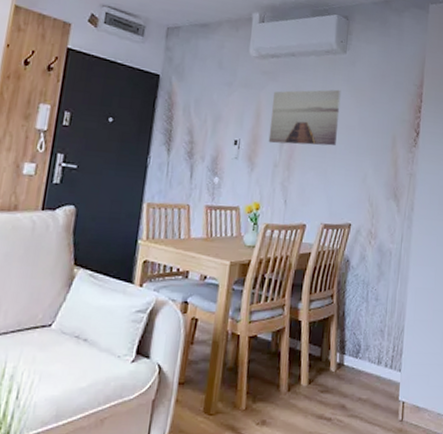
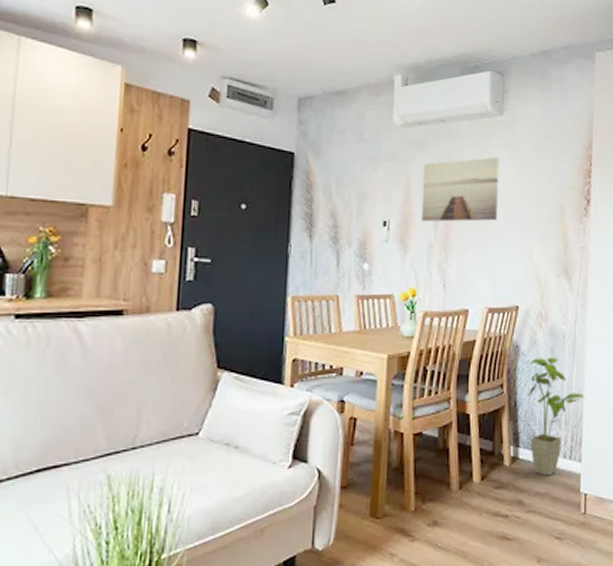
house plant: none [354,272,408,383] -> present [526,356,586,476]

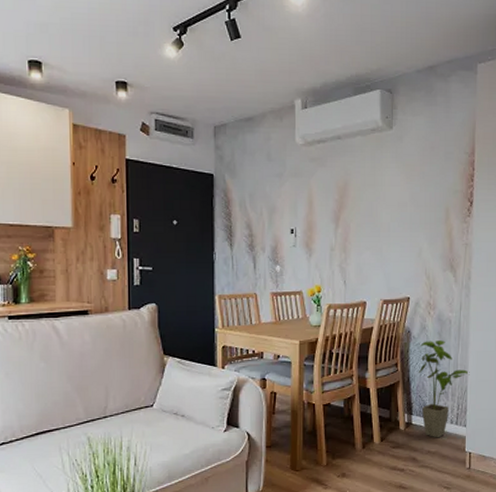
wall art: present [421,157,500,222] -> none [323,167,390,228]

